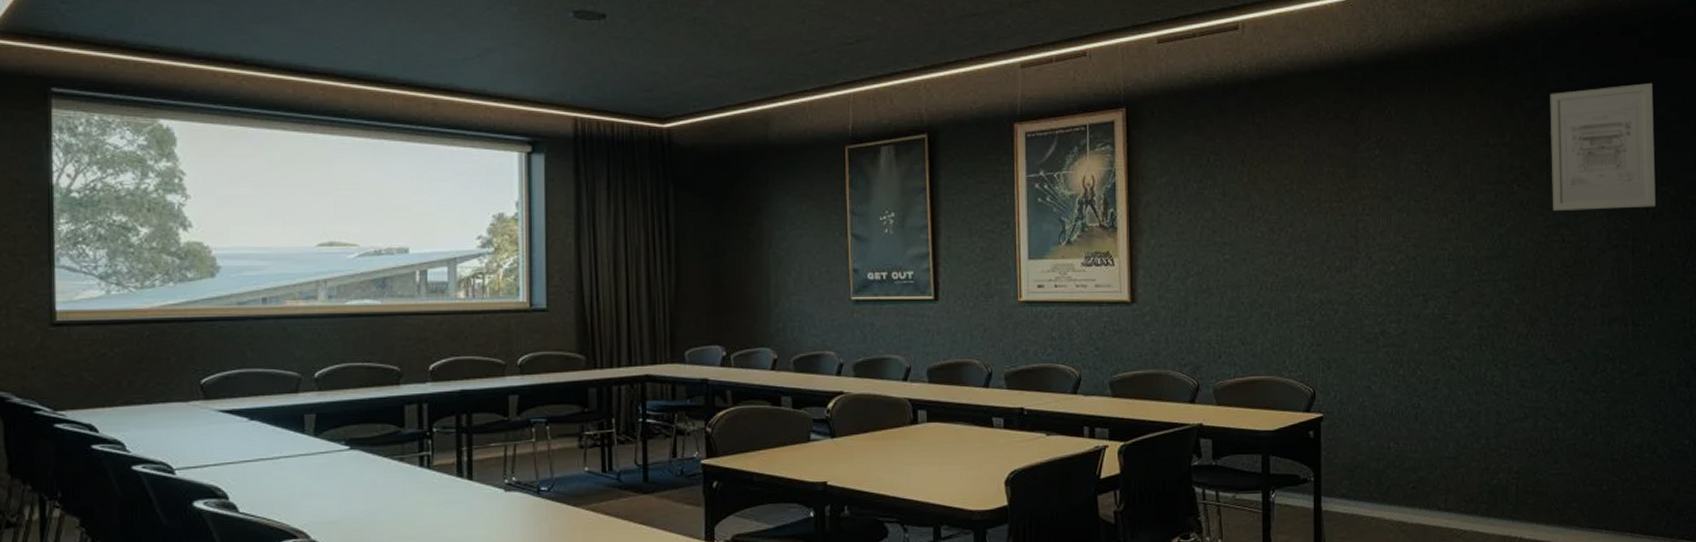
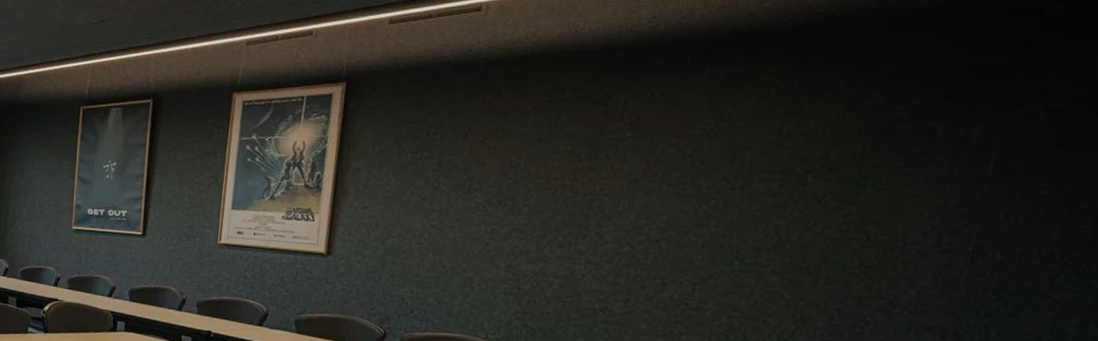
wall art: present [1550,82,1657,212] -> none [860,70,1050,213]

